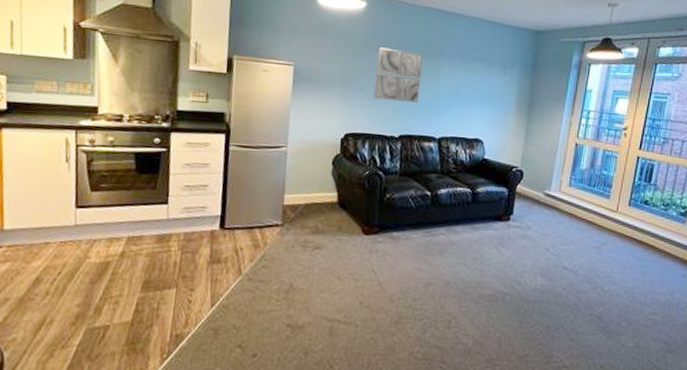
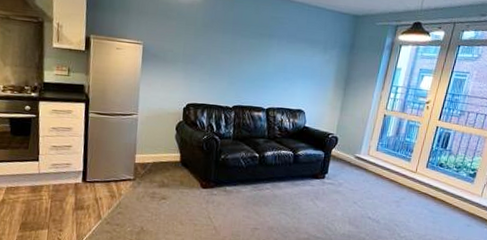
wall art: present [373,47,423,103] -> none [211,29,255,78]

